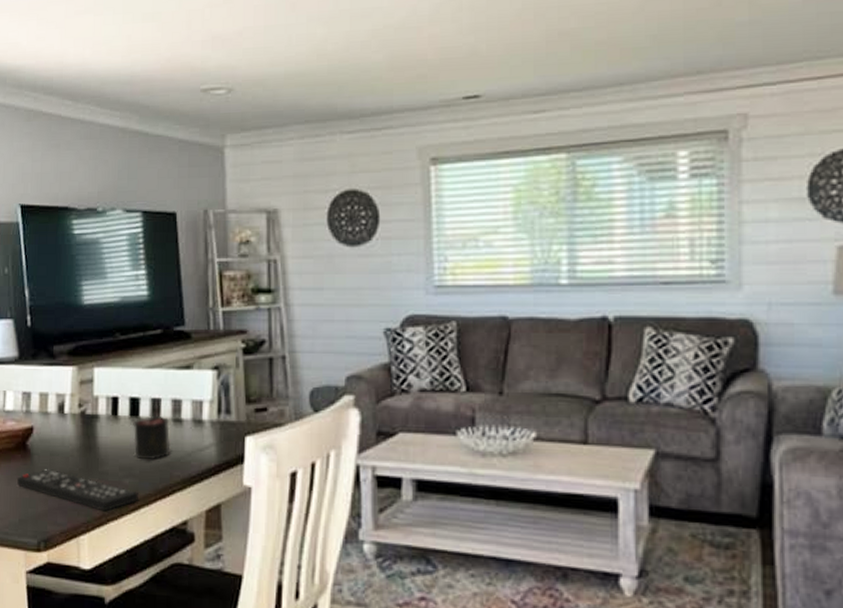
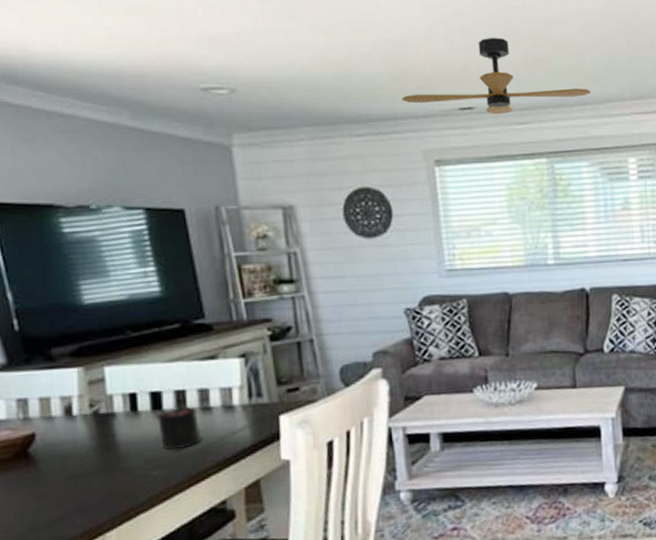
remote control: present [17,468,140,512] -> none [21,472,171,506]
ceiling fan: none [399,11,631,103] -> present [402,37,591,115]

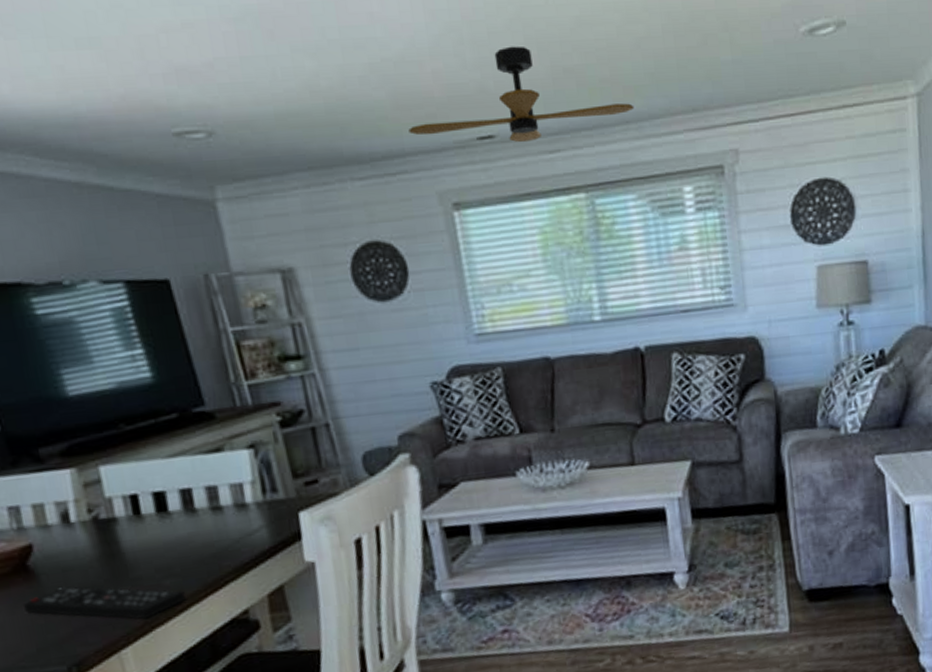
remote control: none [21,472,171,506] -> present [24,586,186,620]
candle: present [156,394,201,450] -> none [162,494,215,556]

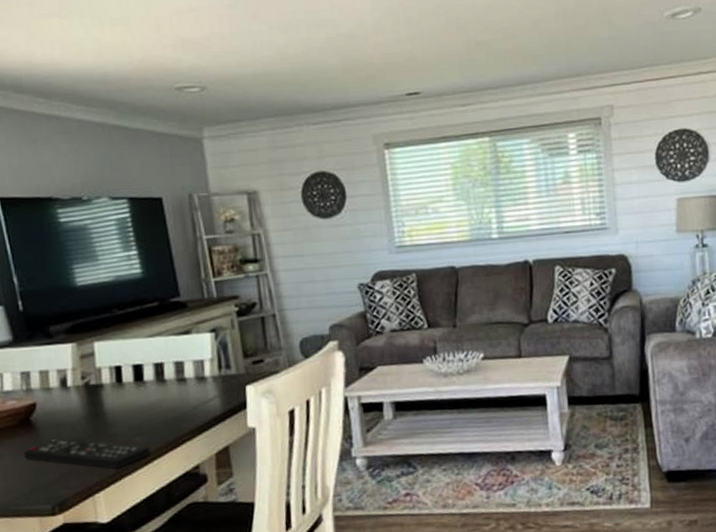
ceiling fan: present [408,46,635,143] -> none [353,25,531,98]

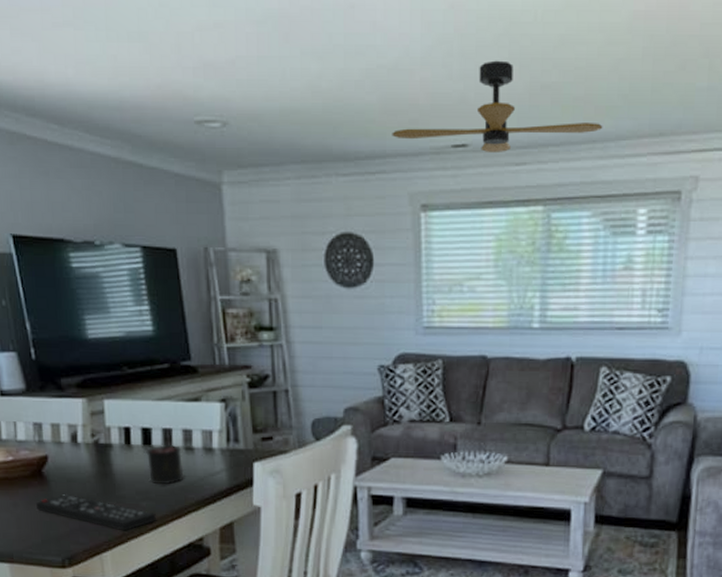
candle: none [138,367,177,418] -> present [146,433,184,485]
ceiling fan: none [353,25,531,98] -> present [392,60,603,154]

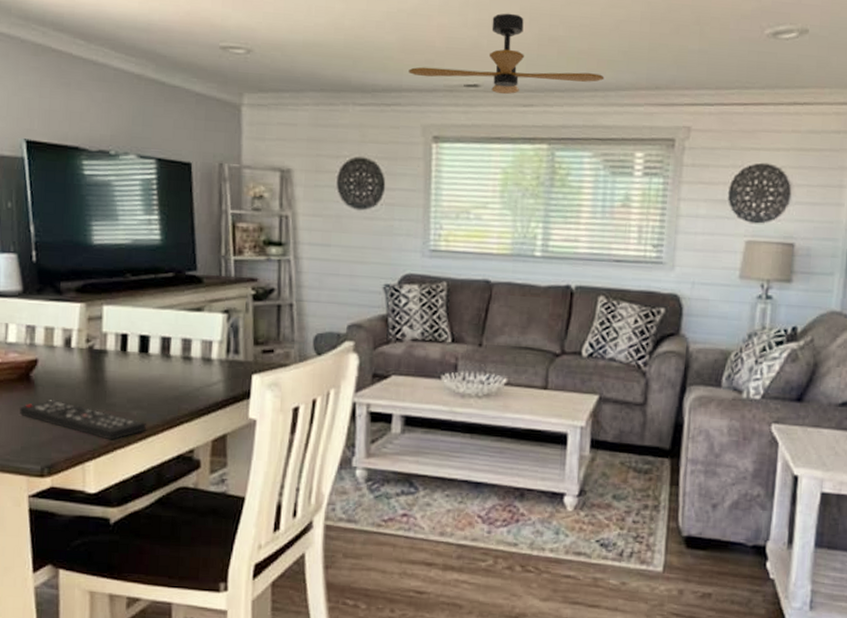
candle: present [146,433,184,485] -> none [142,341,180,394]

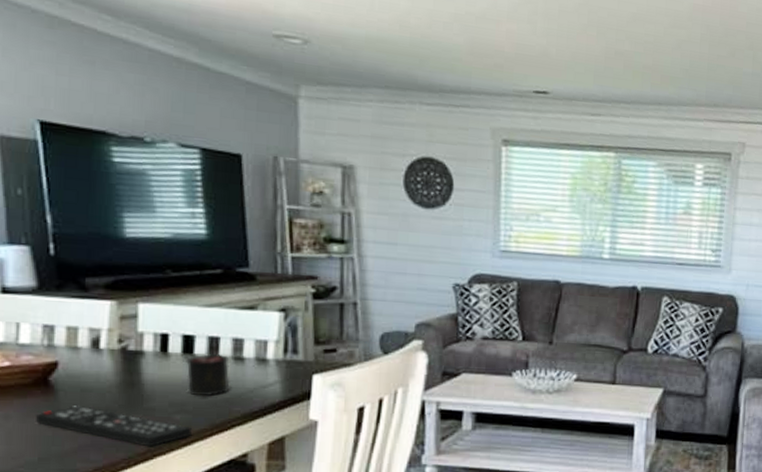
candle: none [142,341,180,394] -> present [186,341,230,397]
ceiling fan: present [408,13,605,95] -> none [477,24,668,103]

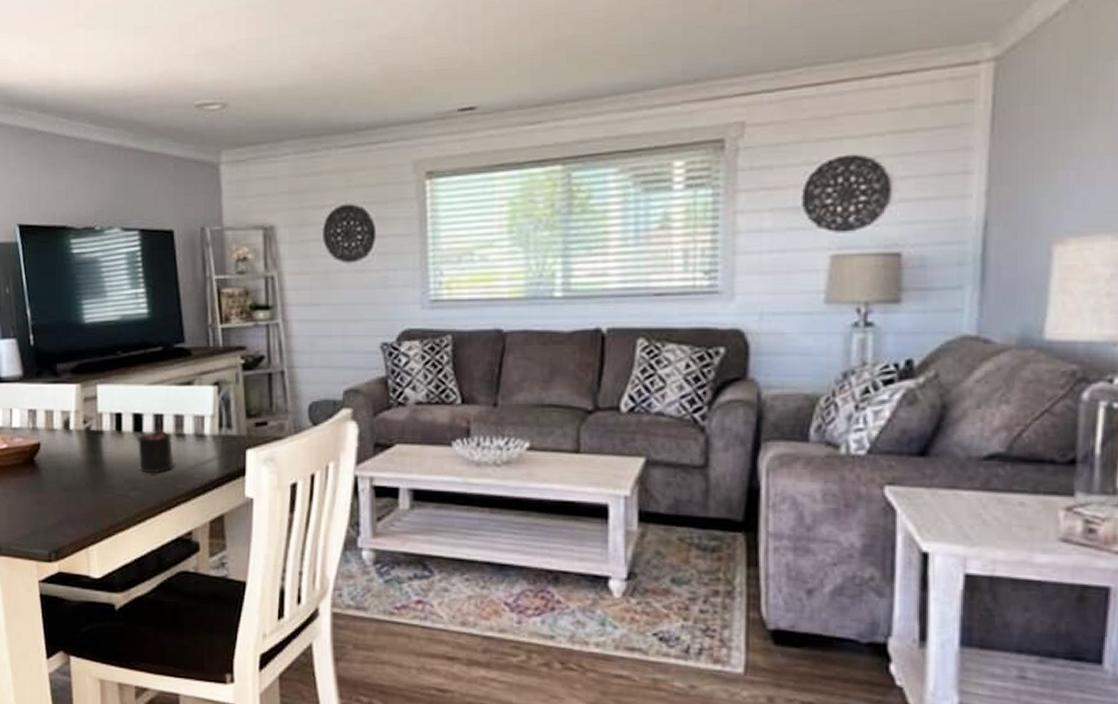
remote control: present [36,404,193,447] -> none [27,482,145,524]

